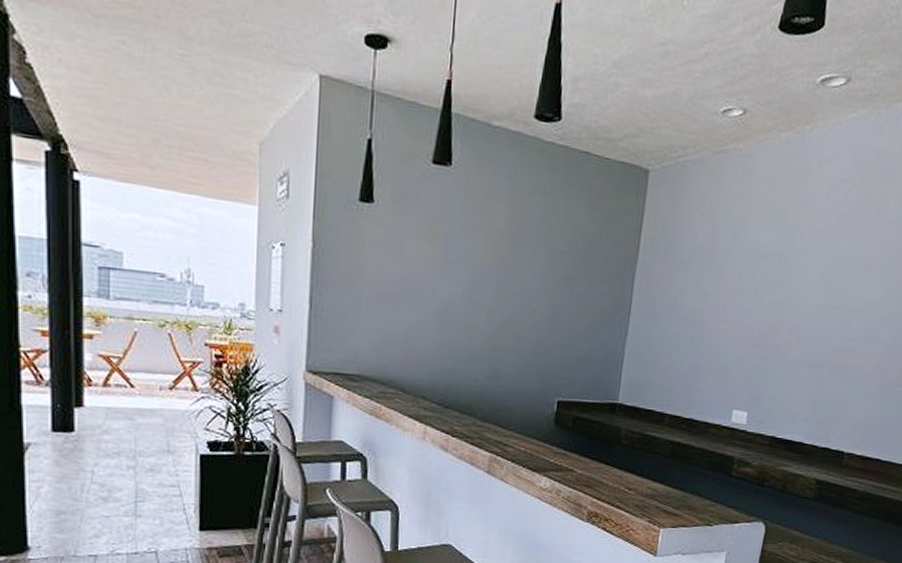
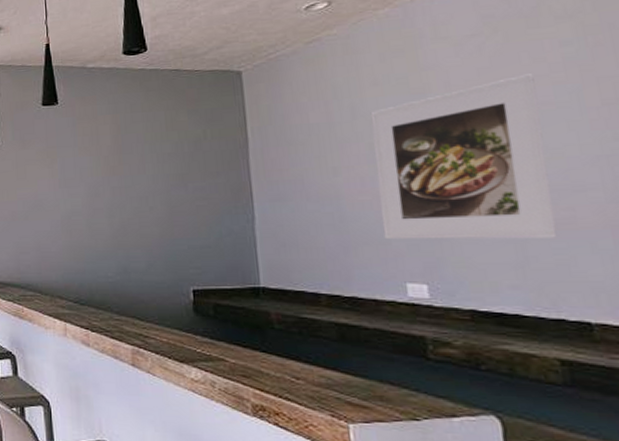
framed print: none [727,228,875,381] -> present [370,74,557,240]

